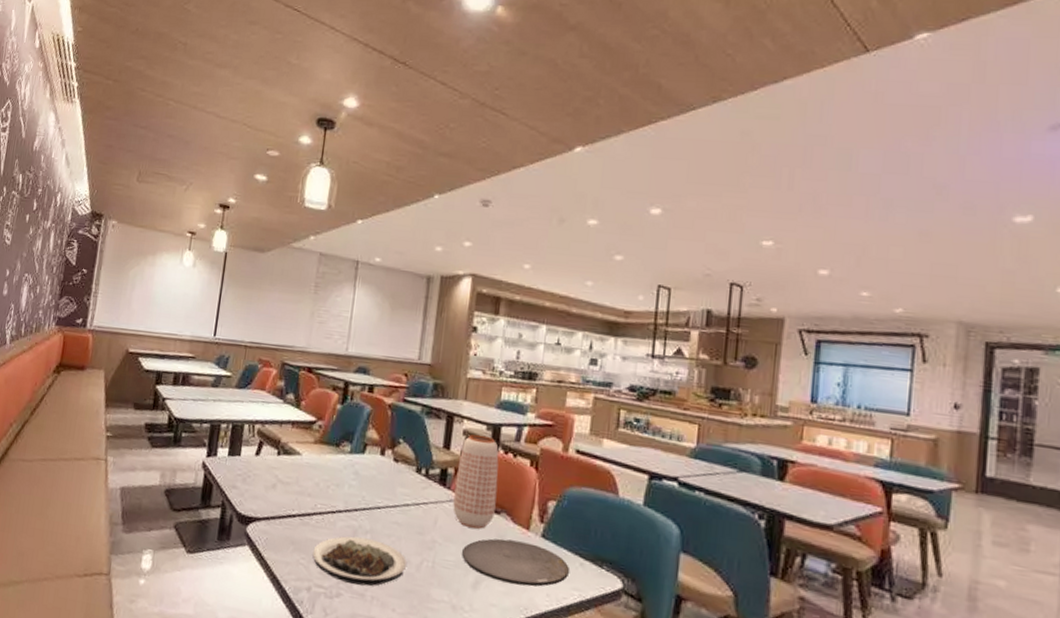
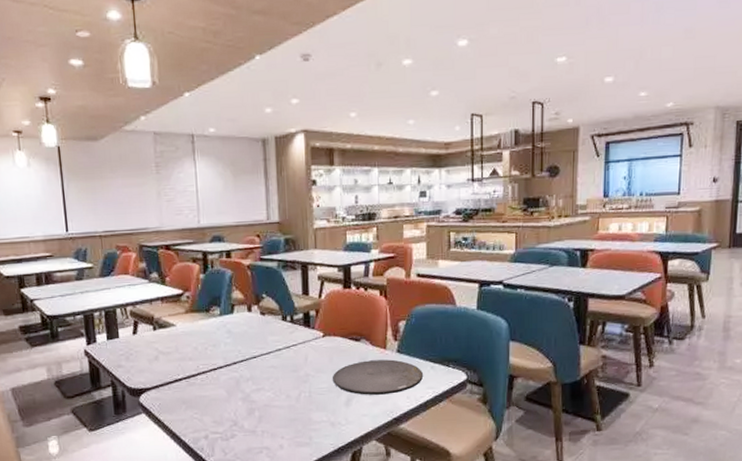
plate: present [312,536,407,586] -> none [203,385,287,425]
vase: present [453,434,499,529] -> none [318,277,355,357]

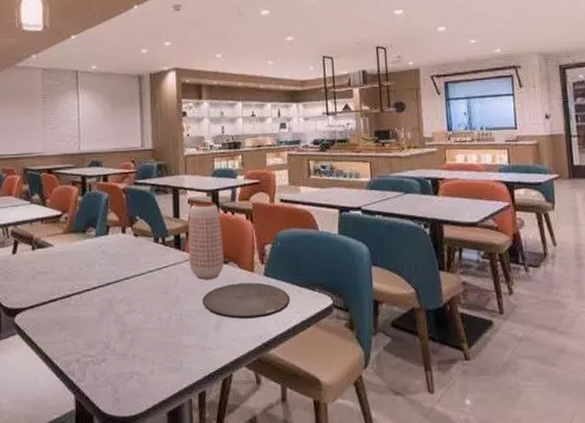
vase: none [318,277,355,357] -> present [188,201,224,280]

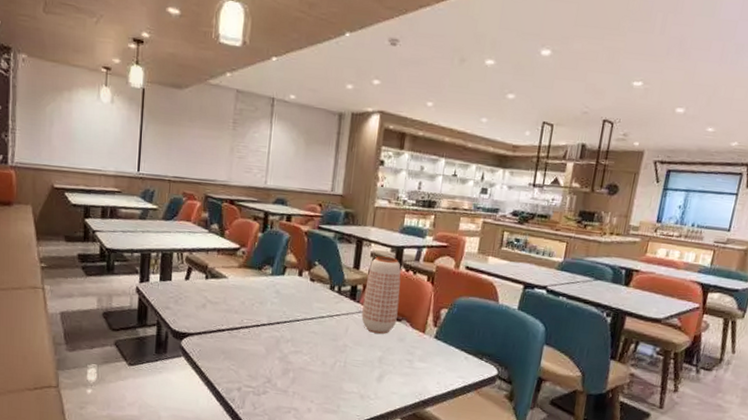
plate: present [203,282,291,319] -> none [369,341,457,377]

